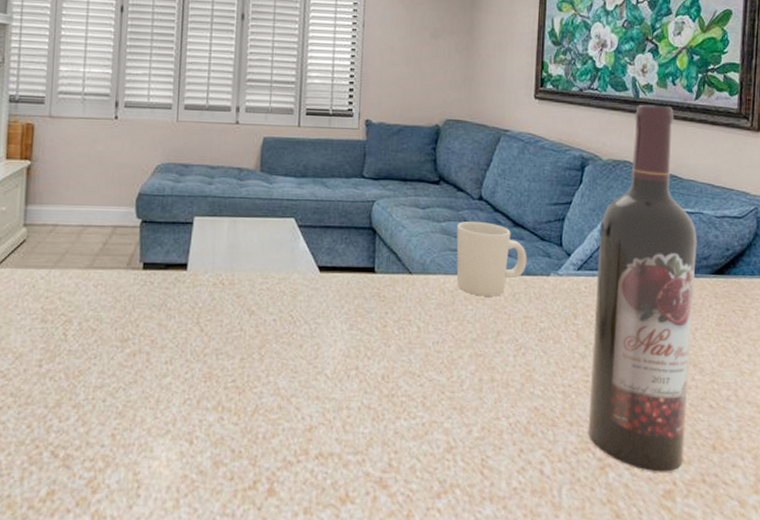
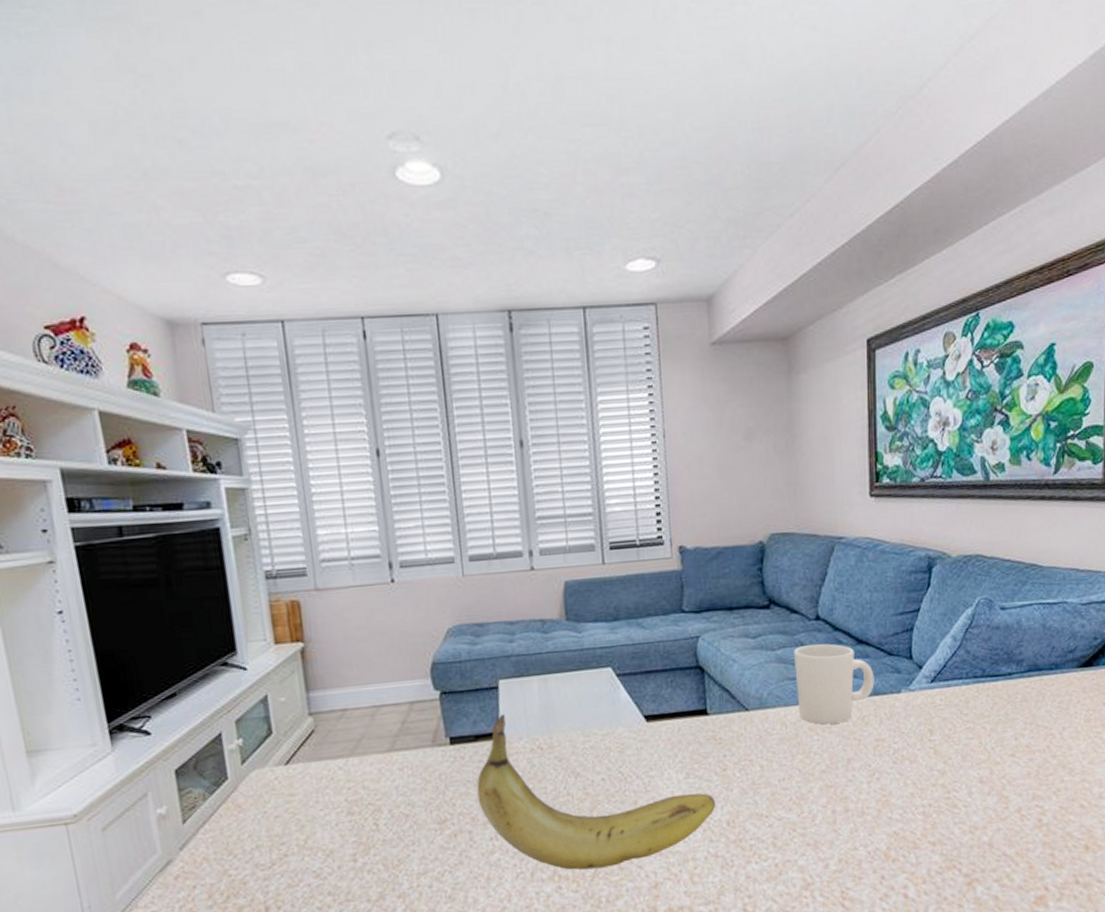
fruit: none [159,248,374,405] -> present [476,715,716,870]
wine bottle: present [588,104,697,472] -> none [952,486,1062,880]

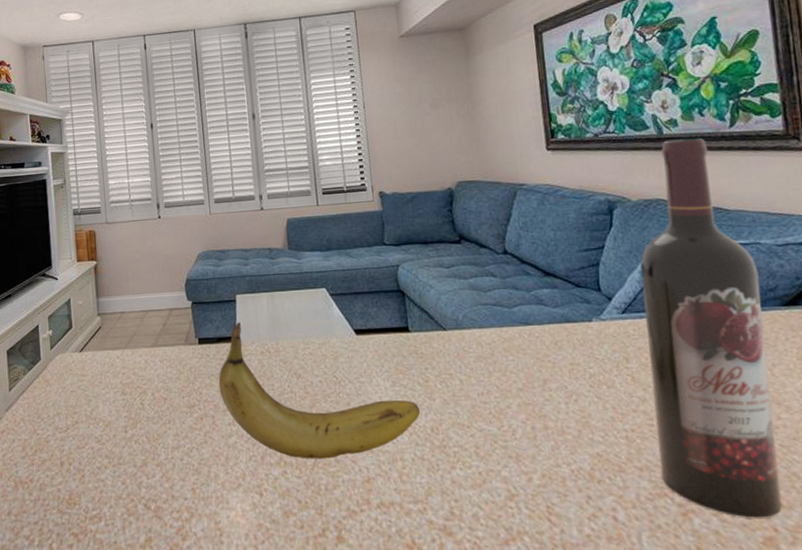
mug: present [794,643,875,725] -> none [485,275,565,347]
wine bottle: none [952,486,1062,880] -> present [640,138,783,518]

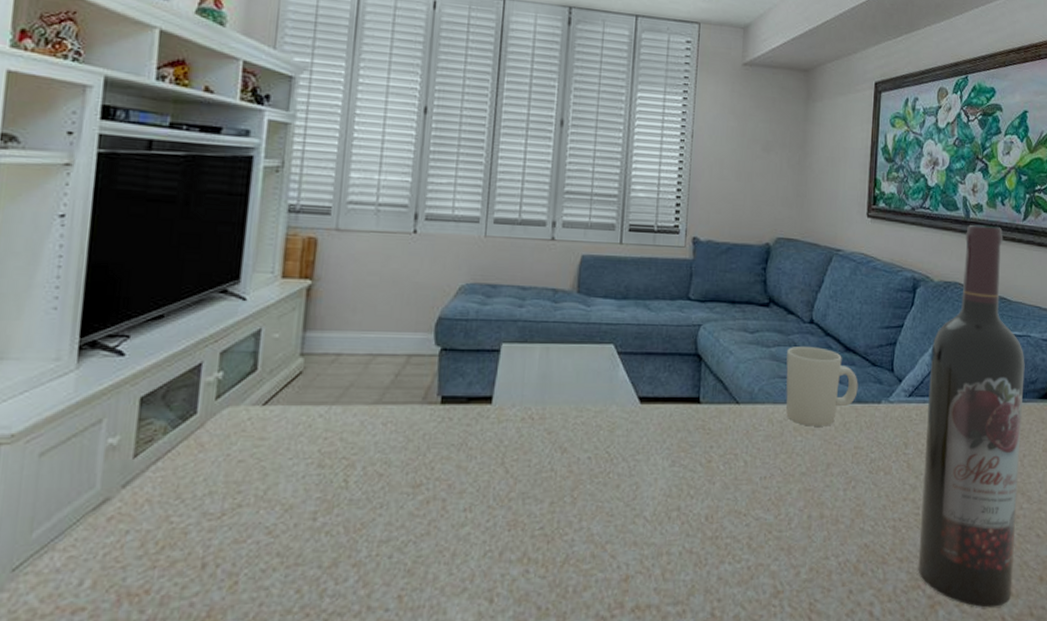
fruit: present [218,323,421,459] -> none [458,379,697,554]
mug: none [485,275,565,347] -> present [786,347,858,426]

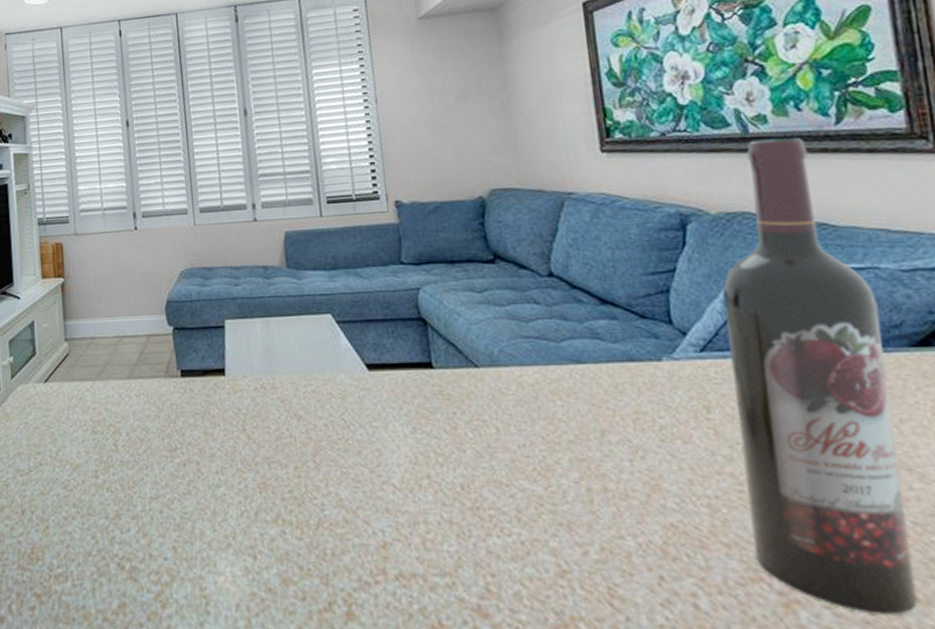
mug: present [786,347,858,426] -> none [526,302,627,389]

